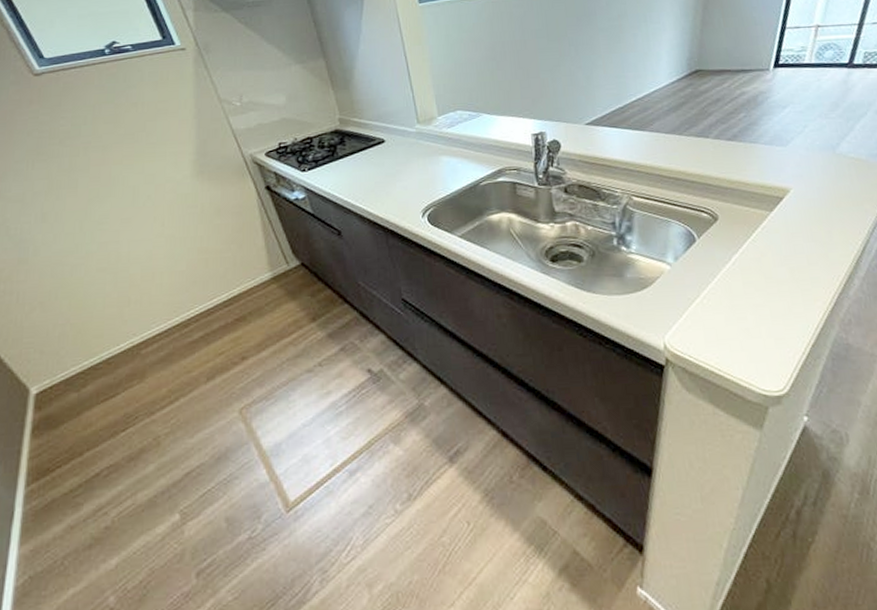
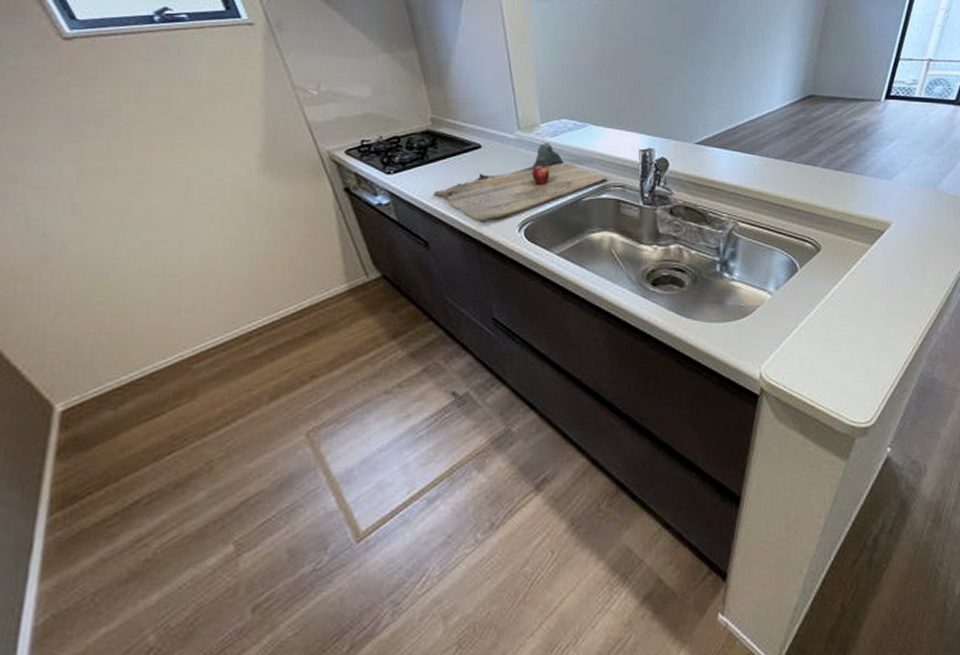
cutting board: none [343,134,503,212] -> present [432,143,608,224]

